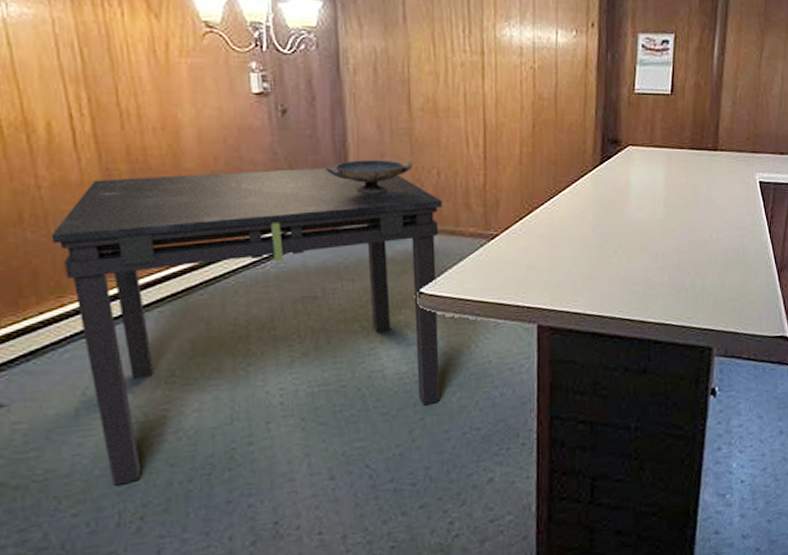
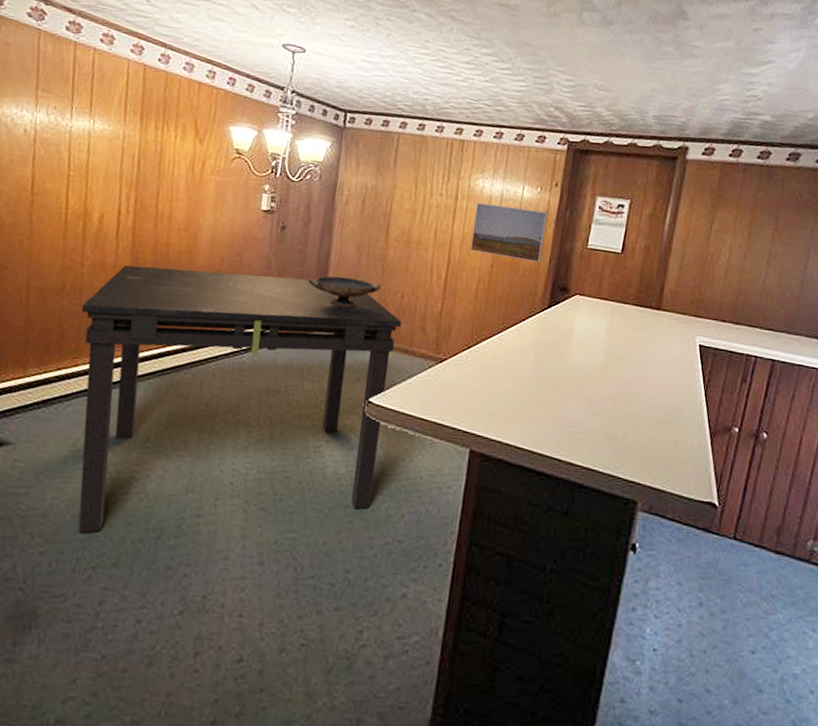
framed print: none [506,56,588,116] -> present [470,203,548,263]

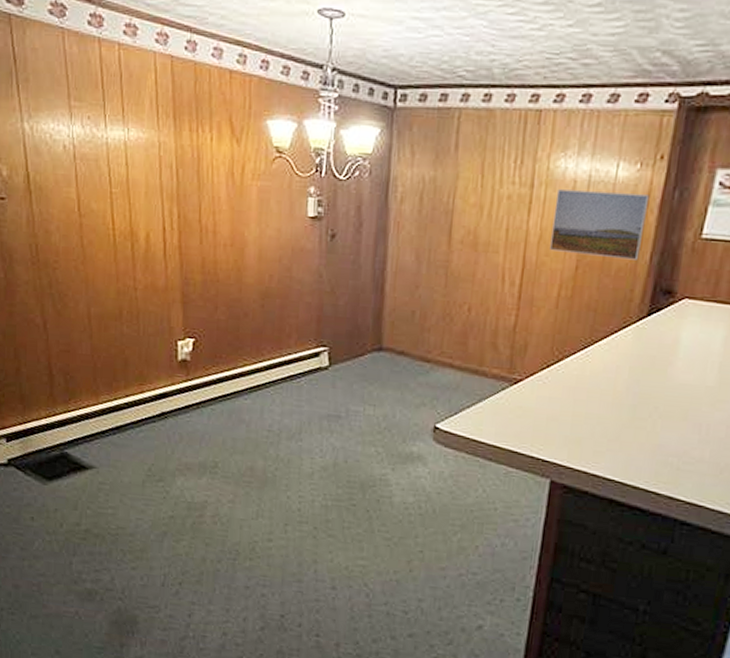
dining table: present [78,265,402,533] -> none [140,287,470,552]
decorative bowl: present [308,275,382,308] -> none [363,288,446,324]

